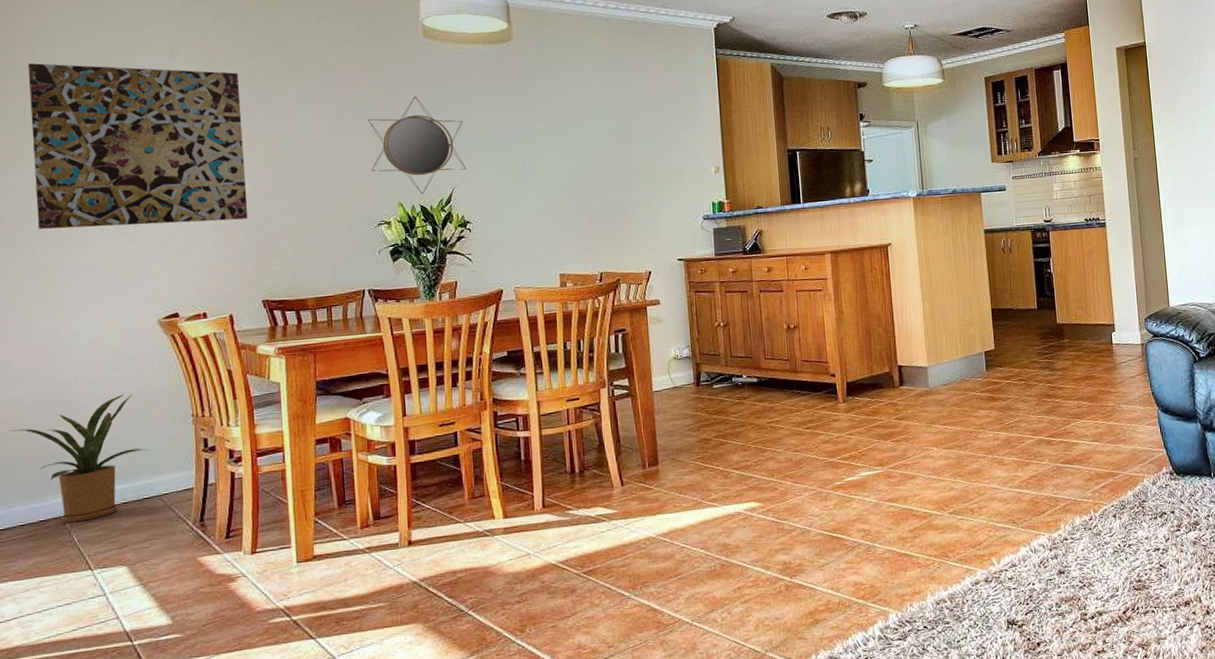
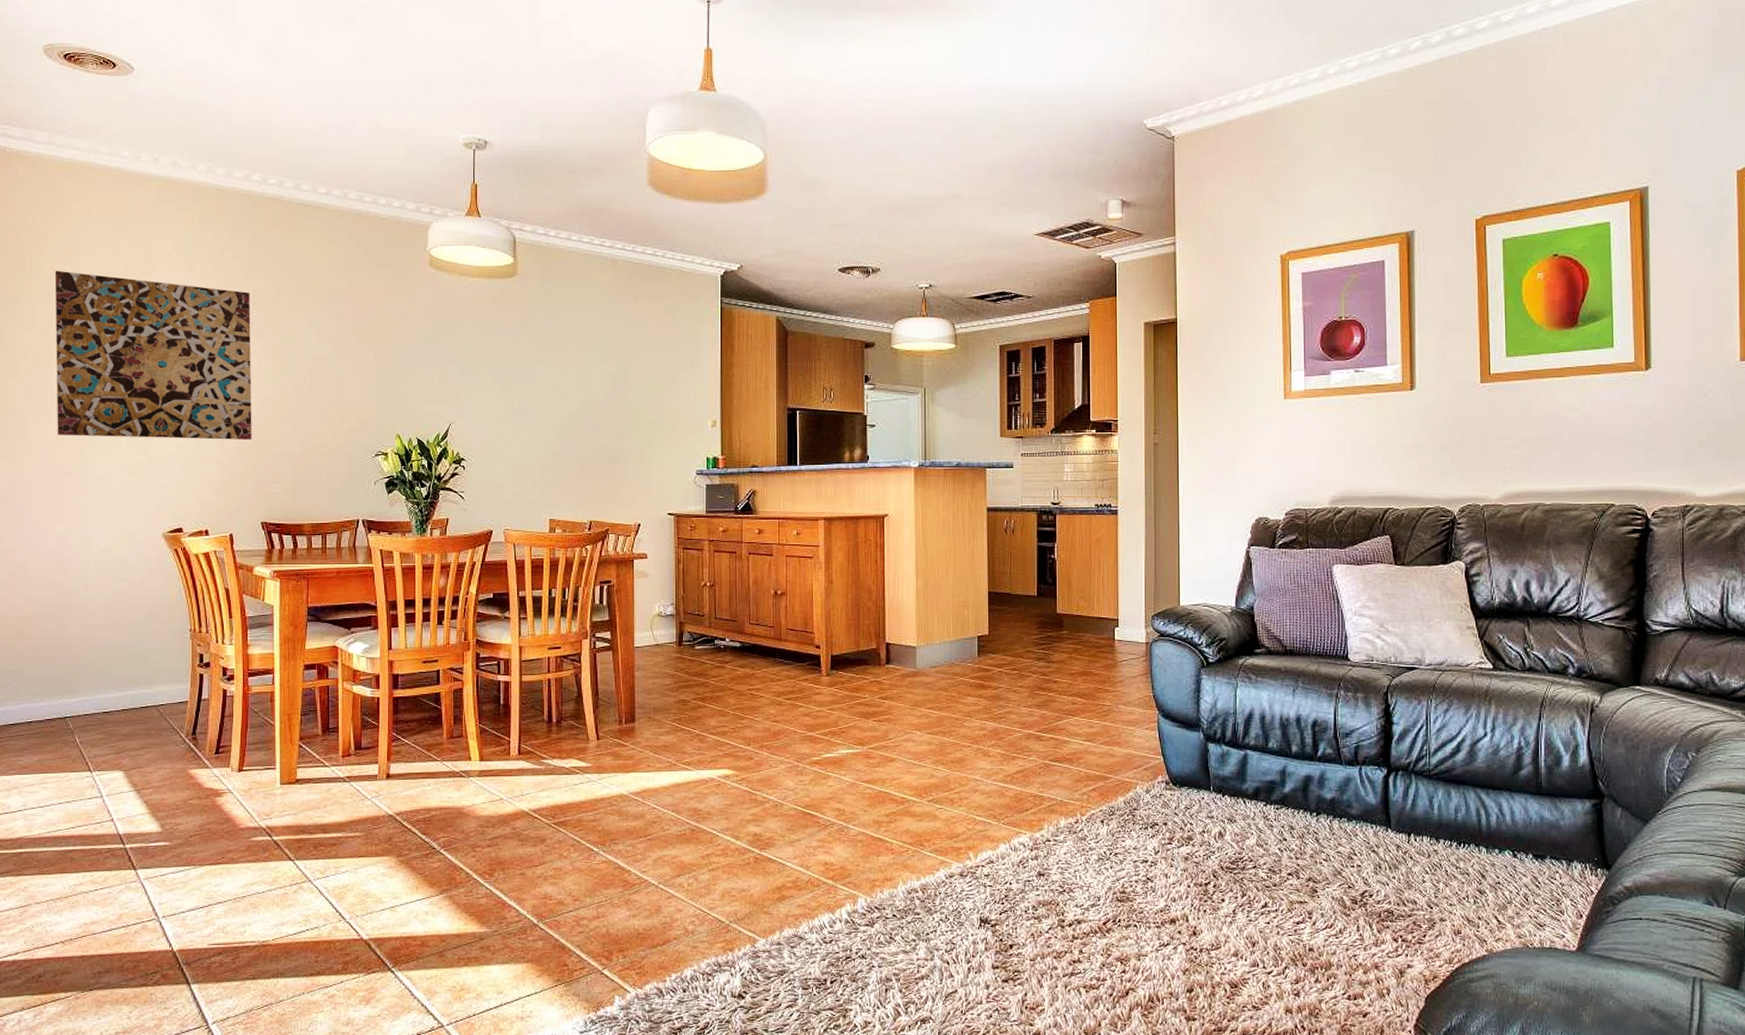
house plant: present [9,394,147,523] -> none [22,603,147,724]
home mirror: present [368,96,467,195] -> none [372,327,464,428]

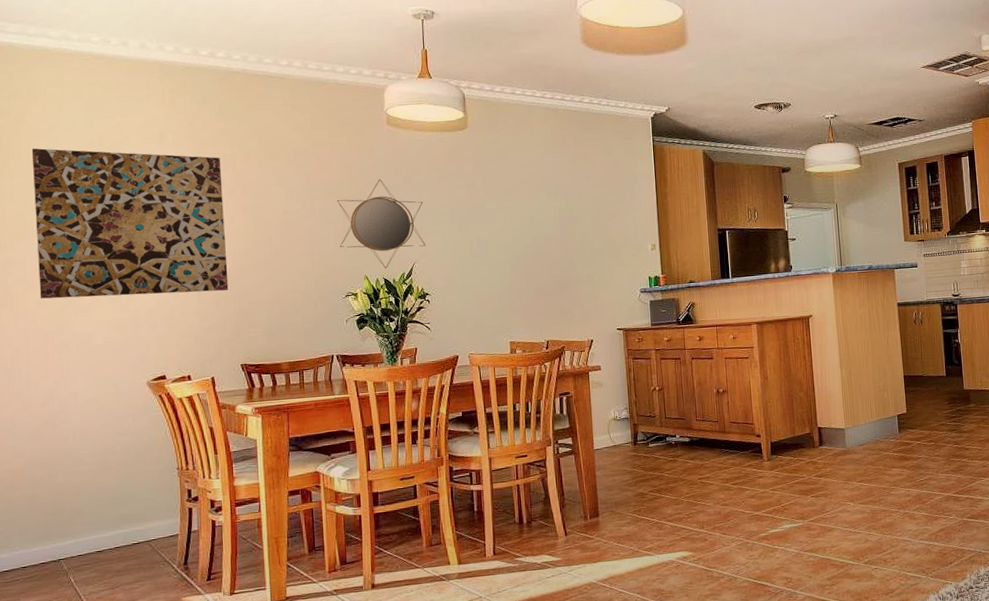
home mirror: none [372,327,464,428] -> present [337,179,426,269]

